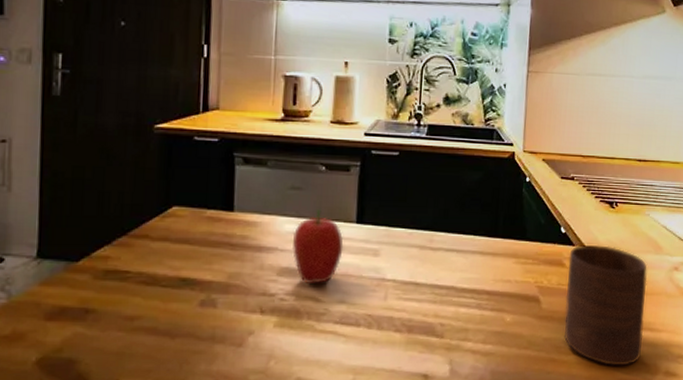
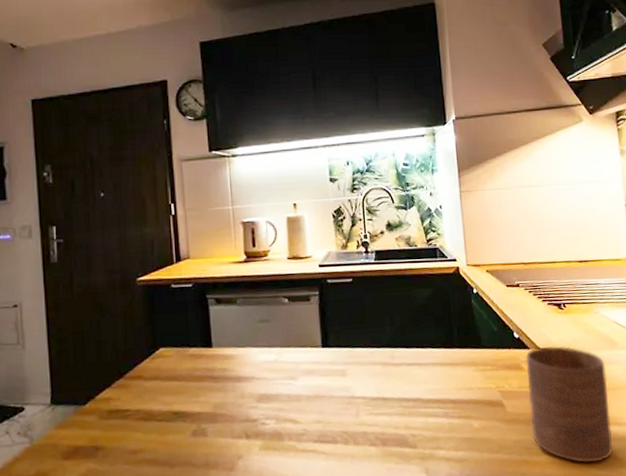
fruit: present [293,209,344,283] -> none [267,338,313,407]

